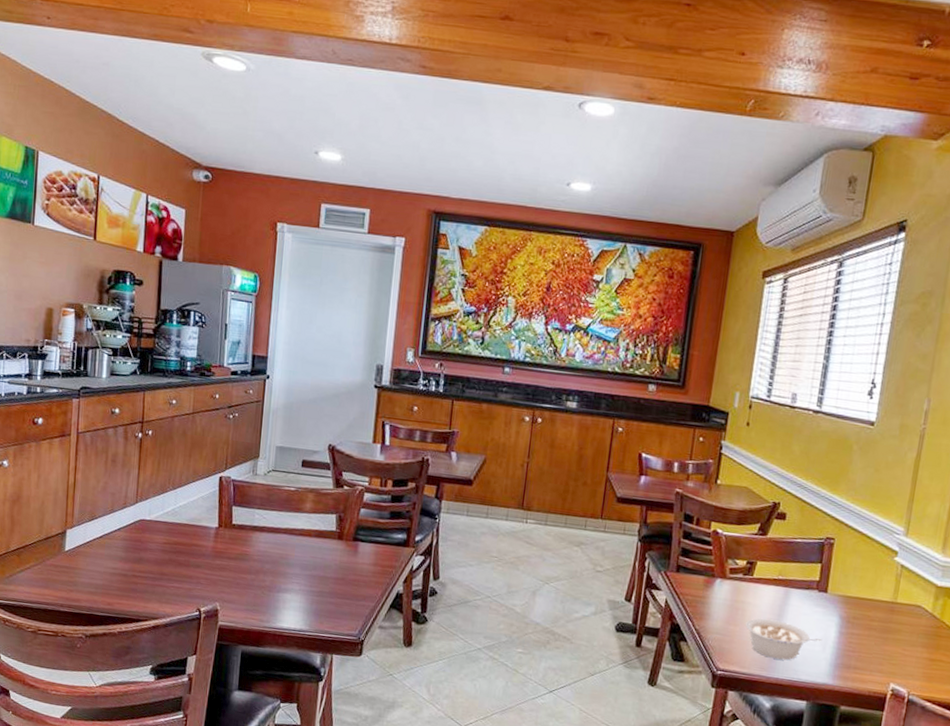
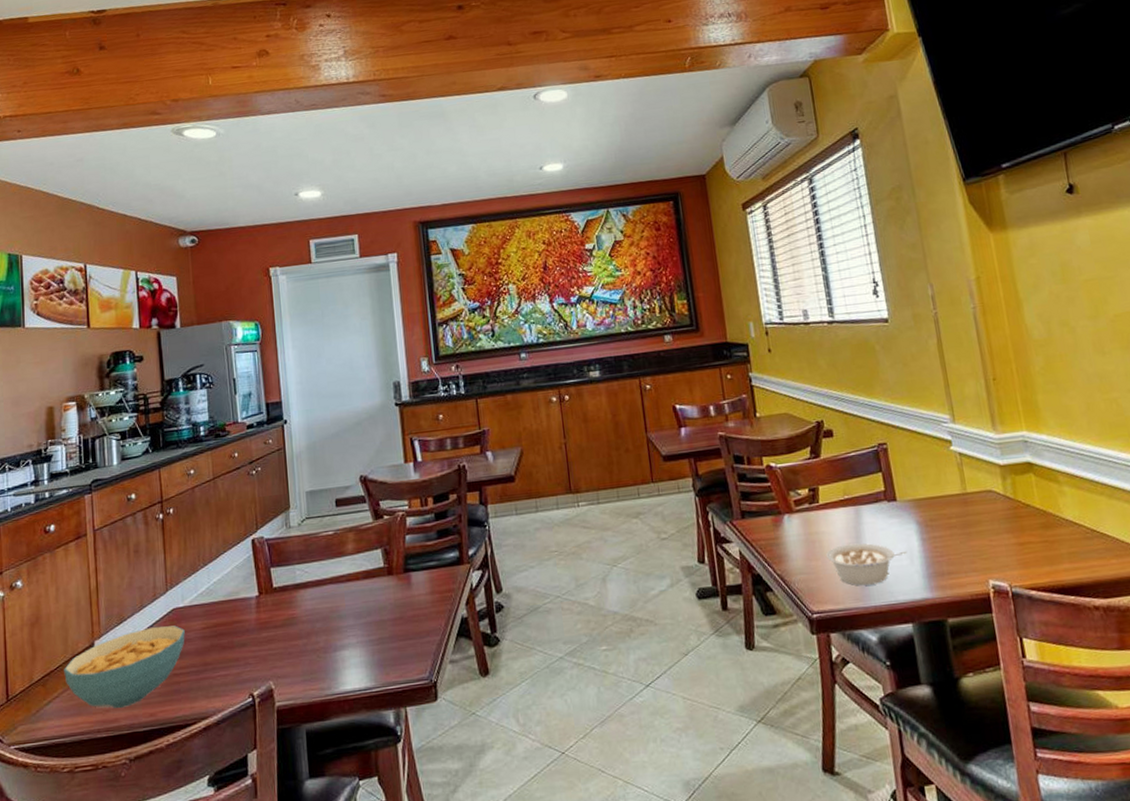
cereal bowl: none [37,530,148,592] -> present [64,625,185,708]

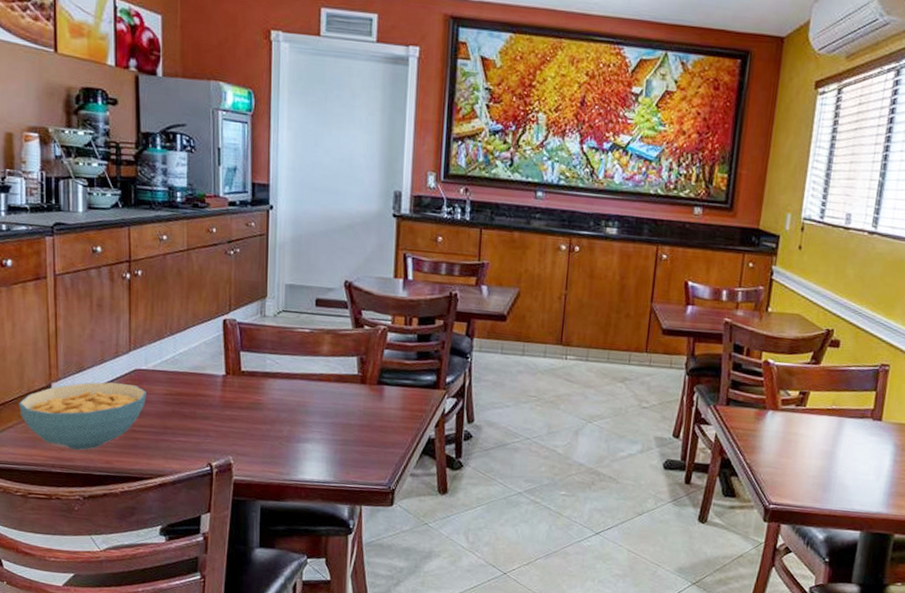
legume: present [826,543,908,586] -> none [798,449,877,491]

